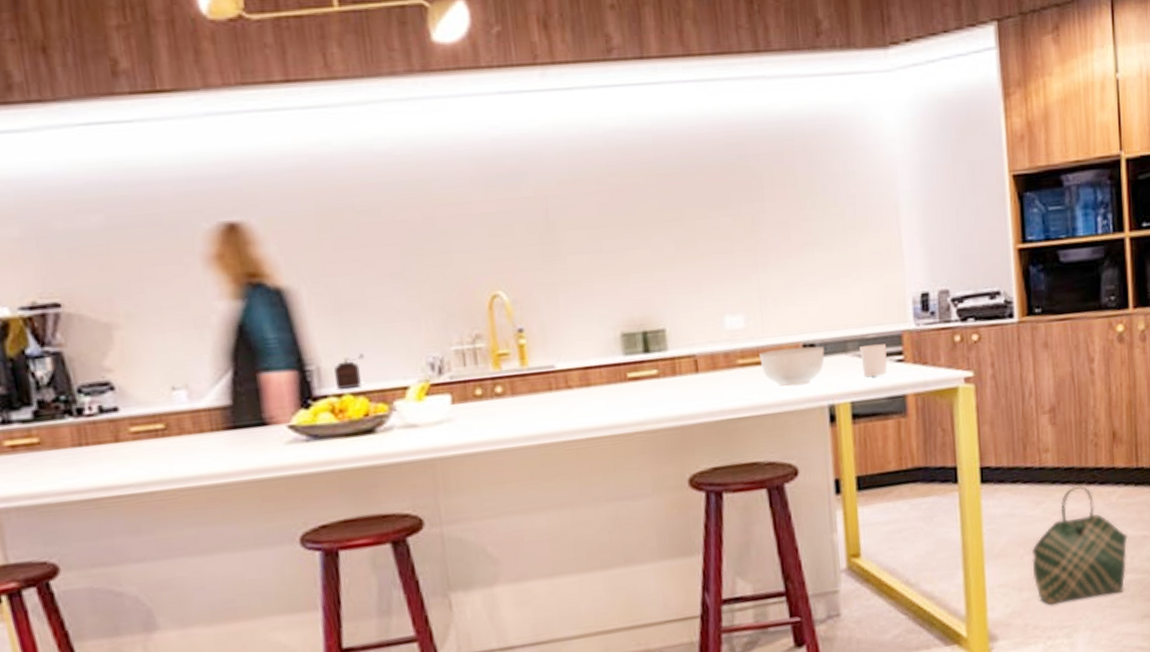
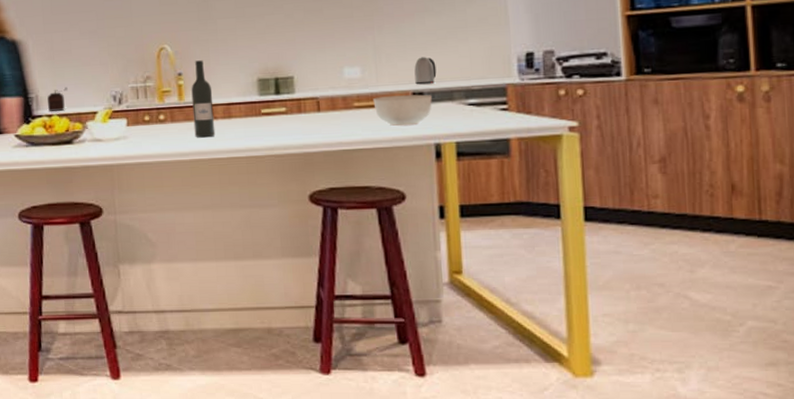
wine bottle: none [536,310,571,414] -> present [191,60,216,138]
kettle: none [804,300,829,335] -> present [414,57,437,85]
cup: present [859,344,888,378] -> none [464,94,492,122]
tote bag: present [1031,485,1128,606] -> none [638,231,749,340]

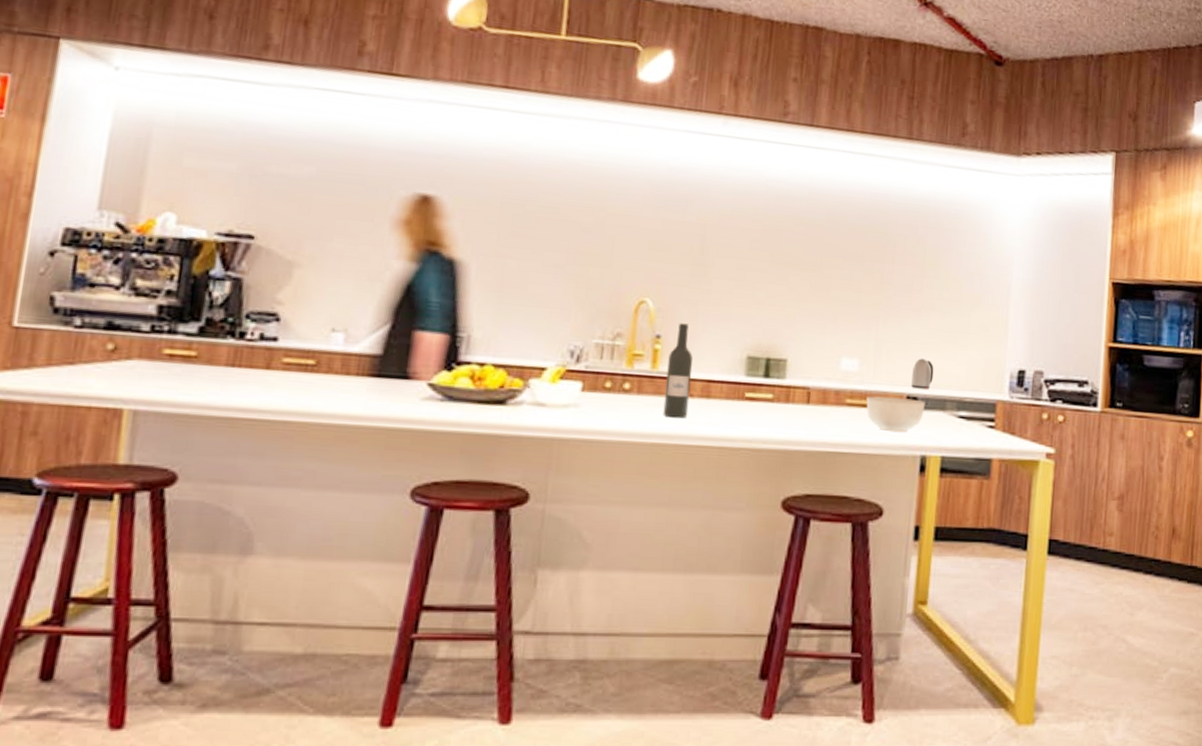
coffee grinder: present [47,87,68,112] -> none [481,330,513,361]

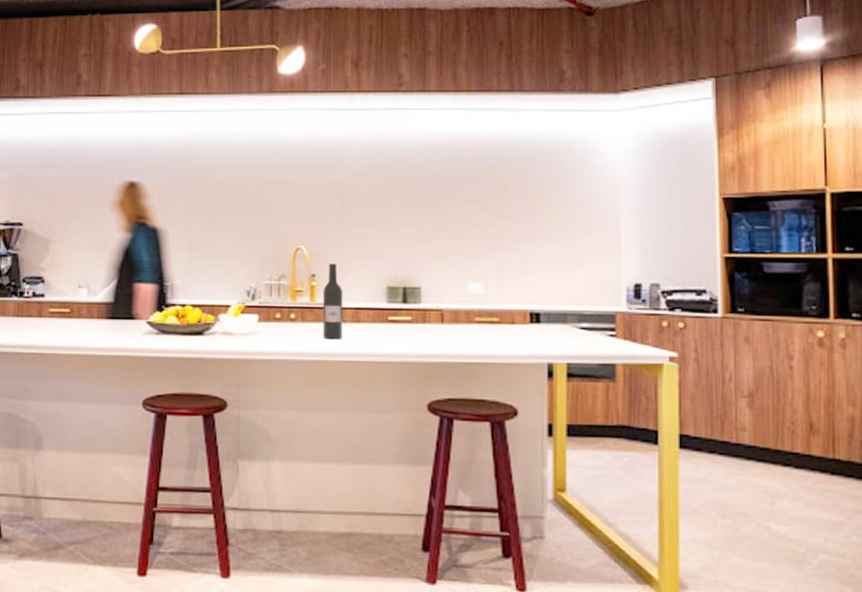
bowl: present [866,396,925,433] -> none [493,314,547,344]
kettle: present [911,358,934,390] -> none [533,279,553,306]

